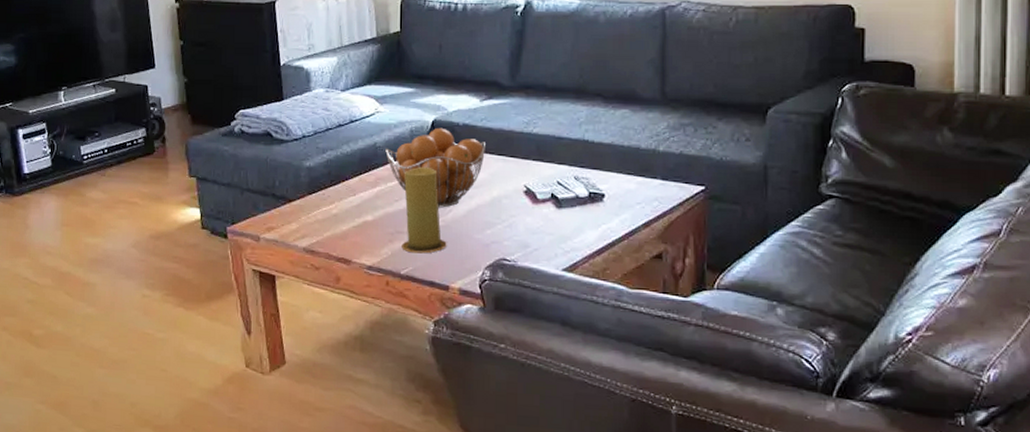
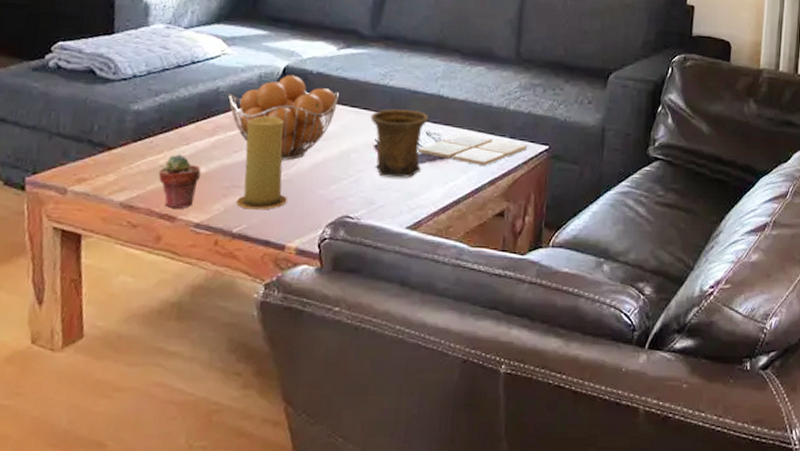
potted succulent: none [332,204,368,253] -> present [158,154,201,209]
mug: none [518,155,576,222] -> present [370,109,429,178]
drink coaster: none [567,177,681,208] -> present [417,133,527,166]

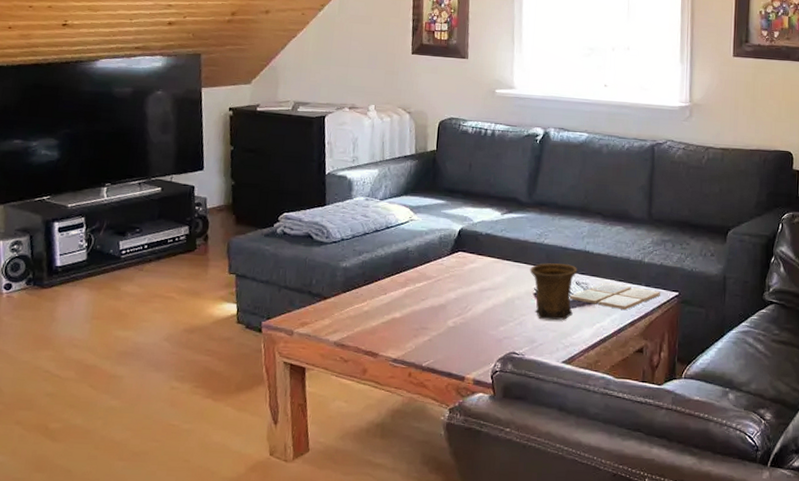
potted succulent: present [158,154,201,209] -> none [363,302,397,347]
fruit basket: present [228,74,339,161] -> none [416,236,504,307]
candle: present [236,115,288,210] -> none [425,270,465,348]

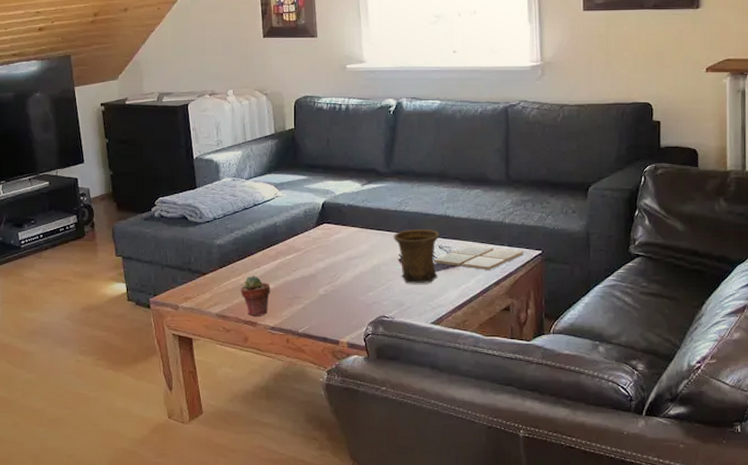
potted succulent: none [363,302,397,347] -> present [240,275,271,316]

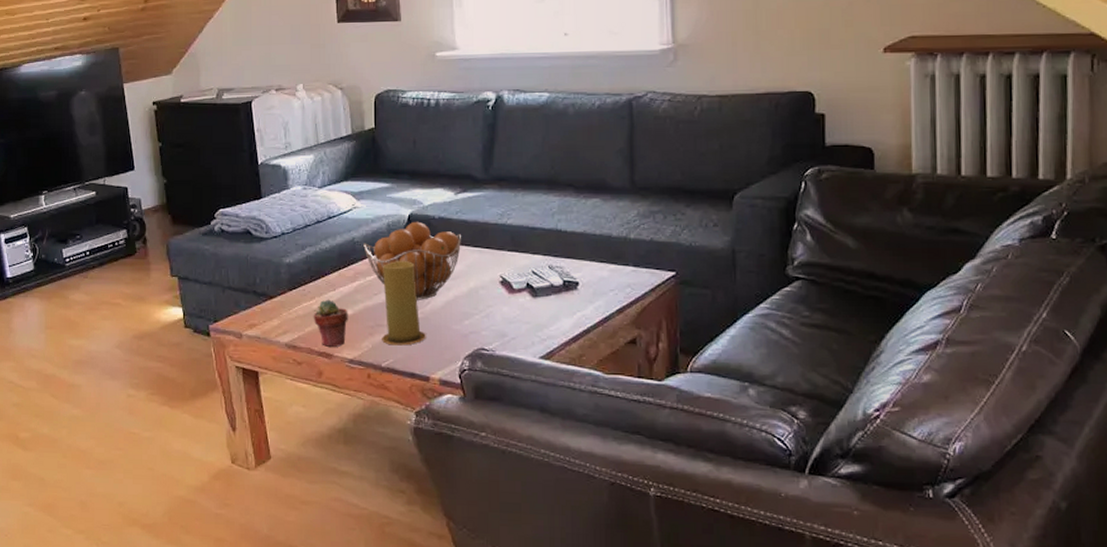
fruit basket: none [284,208,366,276] -> present [364,221,461,300]
candle: none [299,241,336,314] -> present [382,260,426,346]
mug: present [393,229,440,284] -> none [493,246,550,311]
drink coaster: present [433,245,523,270] -> none [542,265,653,295]

